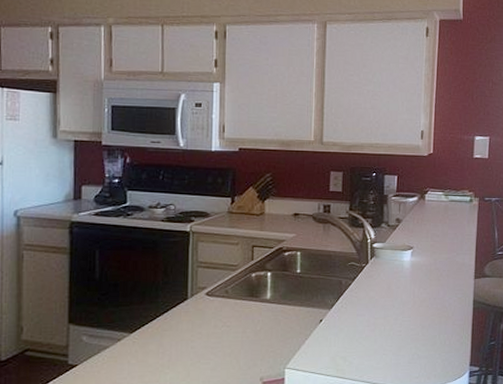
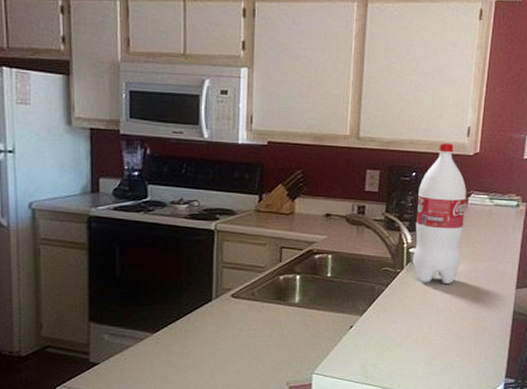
bottle: none [376,146,424,277] -> present [412,143,467,285]

